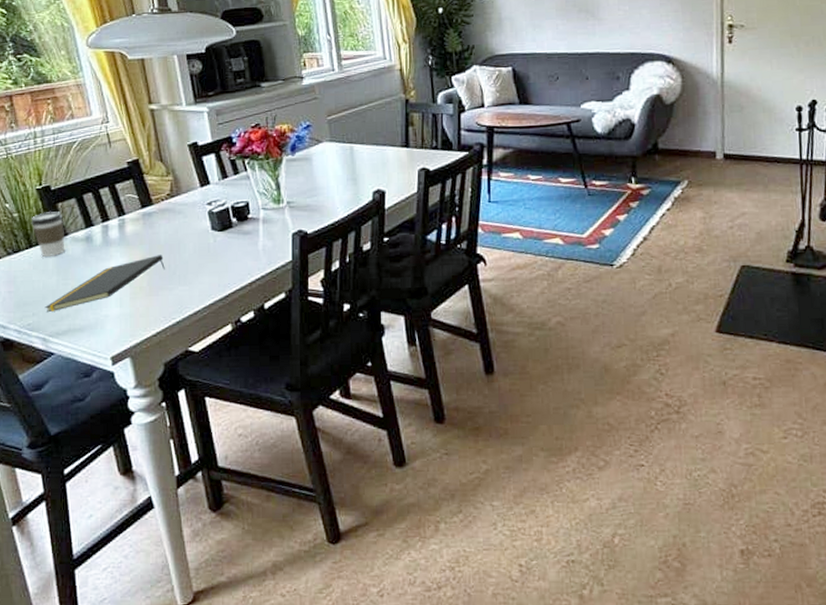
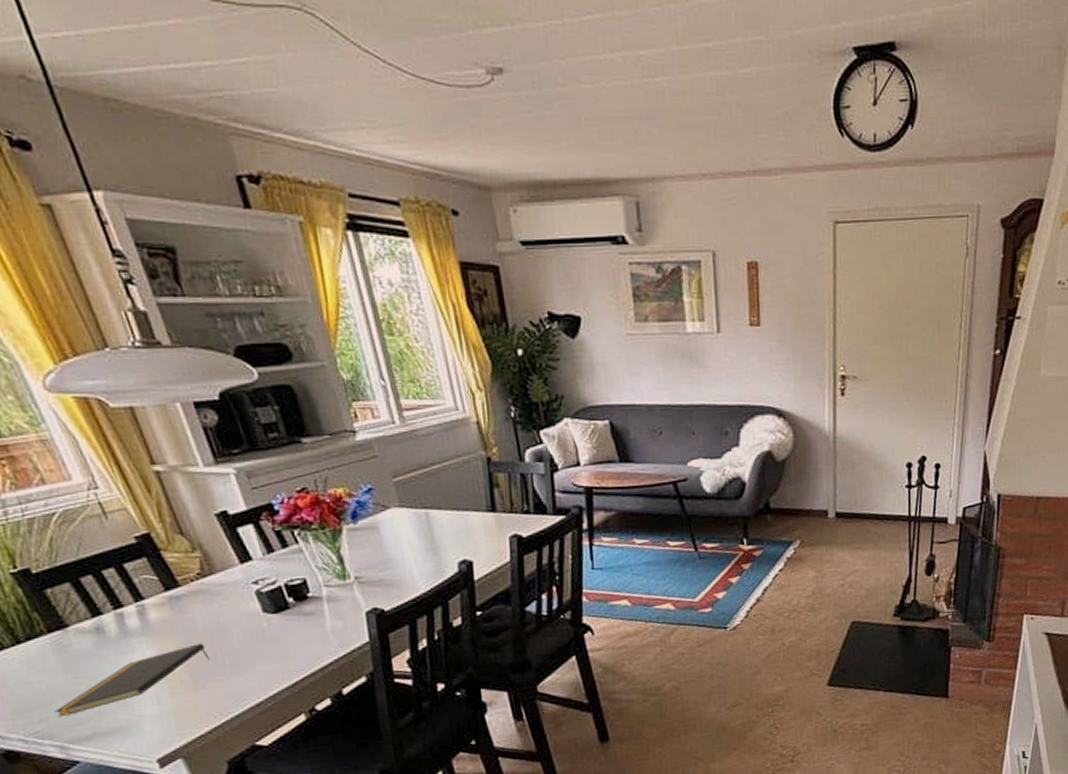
coffee cup: present [31,211,65,257] -> none [11,599,69,654]

